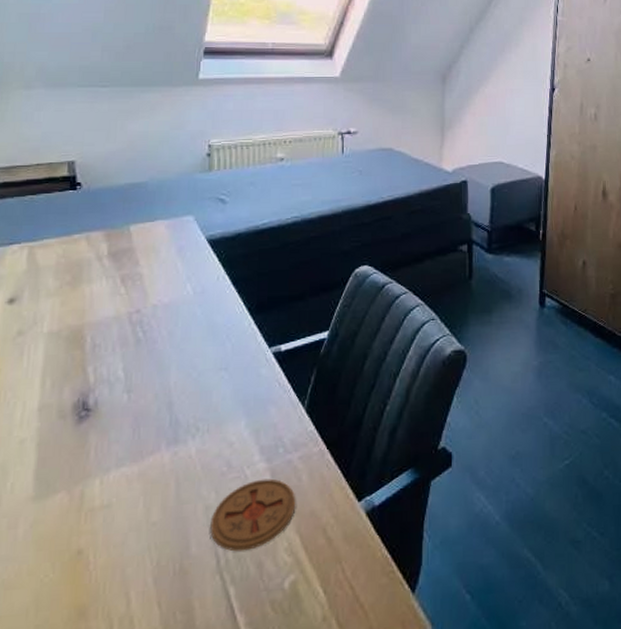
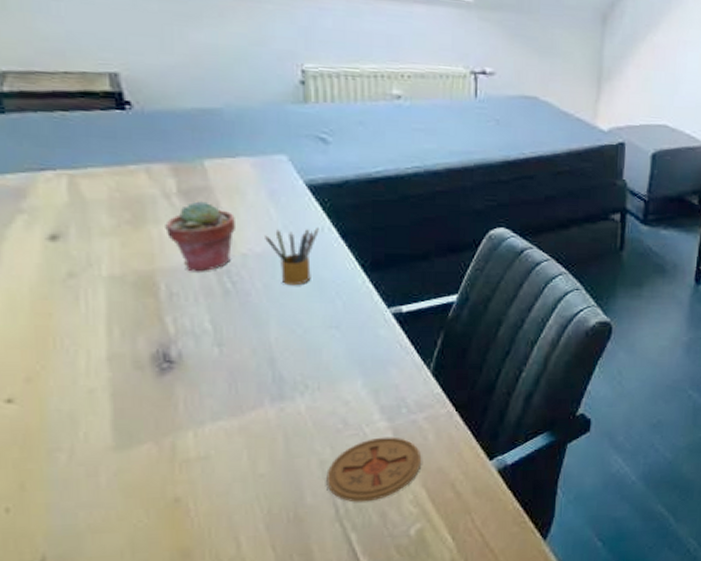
potted succulent: none [96,261,150,324] -> present [165,201,235,272]
pencil box: none [172,277,215,332] -> present [265,228,319,286]

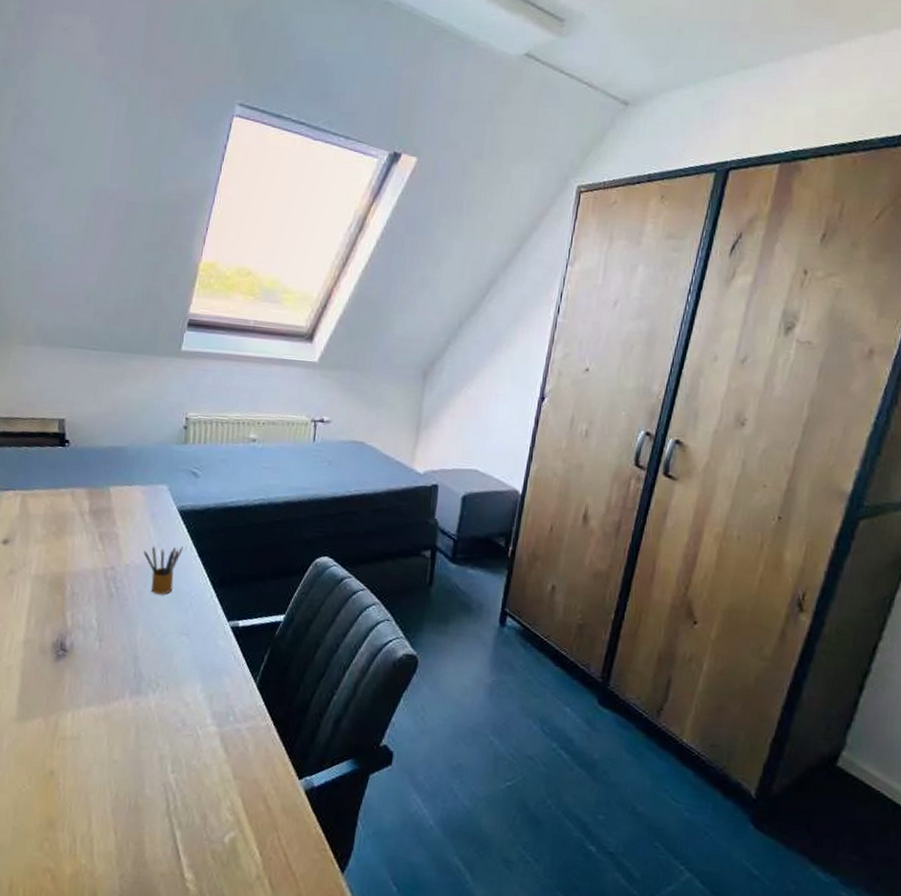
potted succulent: present [165,201,235,272] -> none [77,519,125,577]
coaster: present [326,437,422,502] -> none [163,741,242,802]

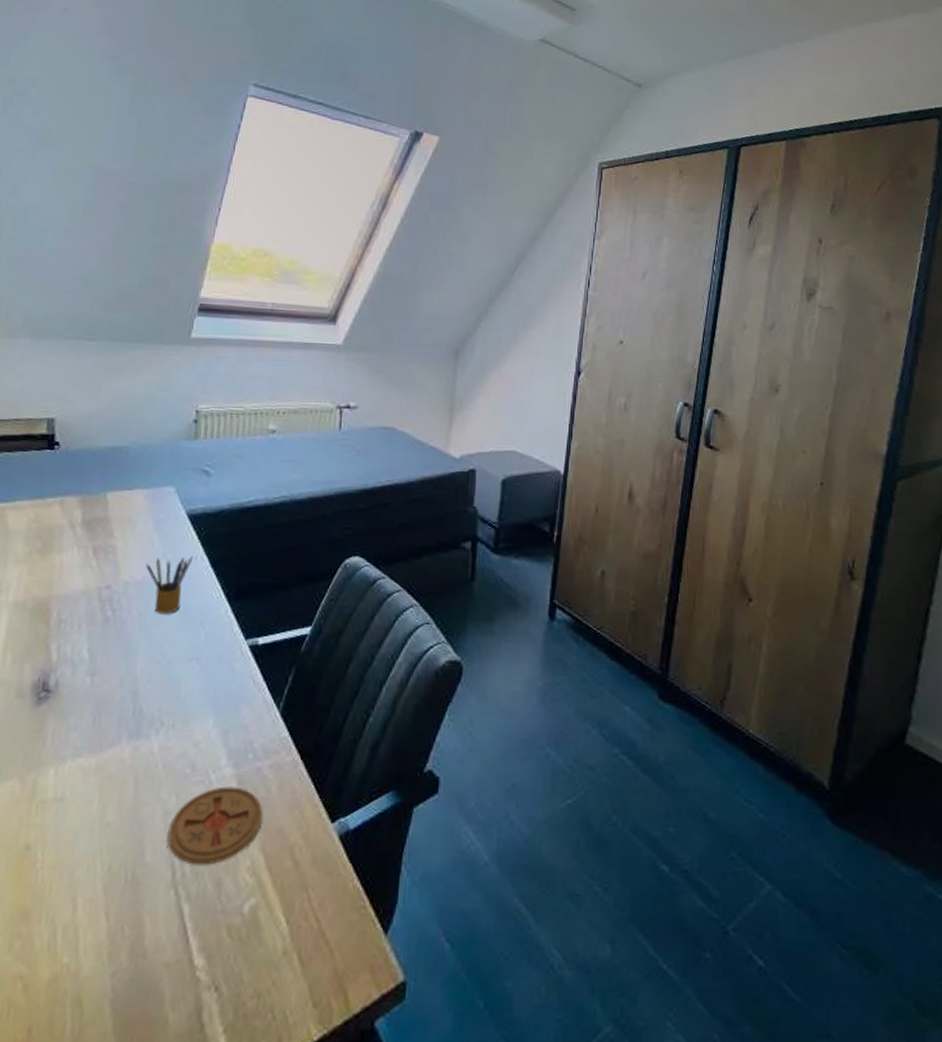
coaster: none [163,741,242,802] -> present [167,786,263,865]

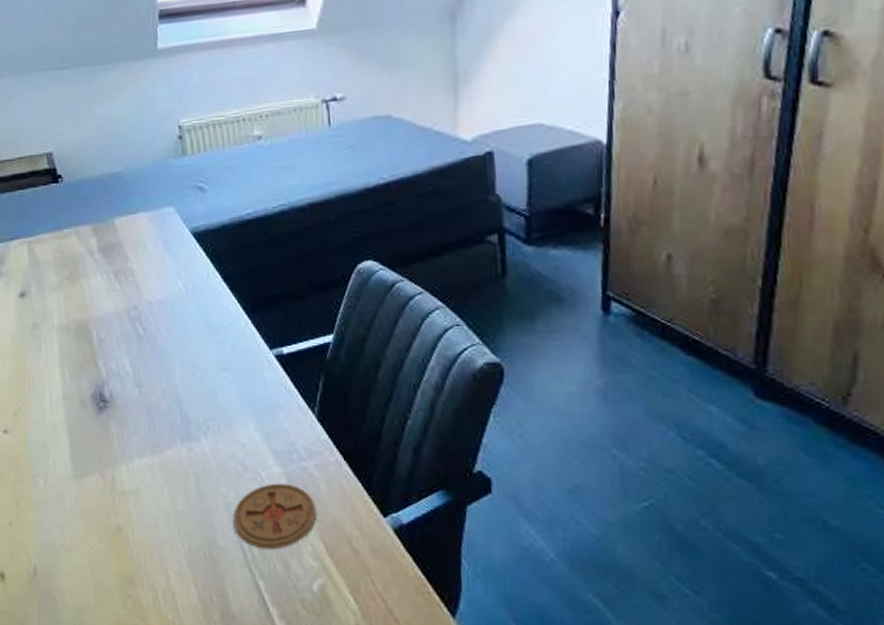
pencil box: present [146,556,193,614] -> none [164,273,206,330]

